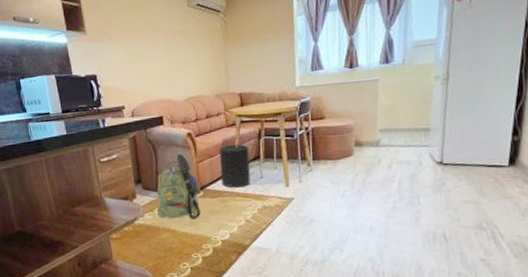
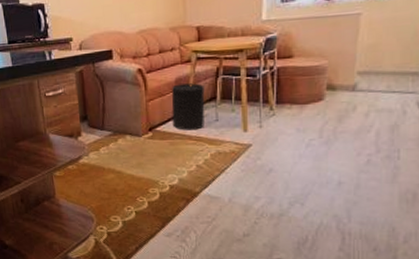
backpack: present [157,153,202,219] -> none [103,90,151,161]

